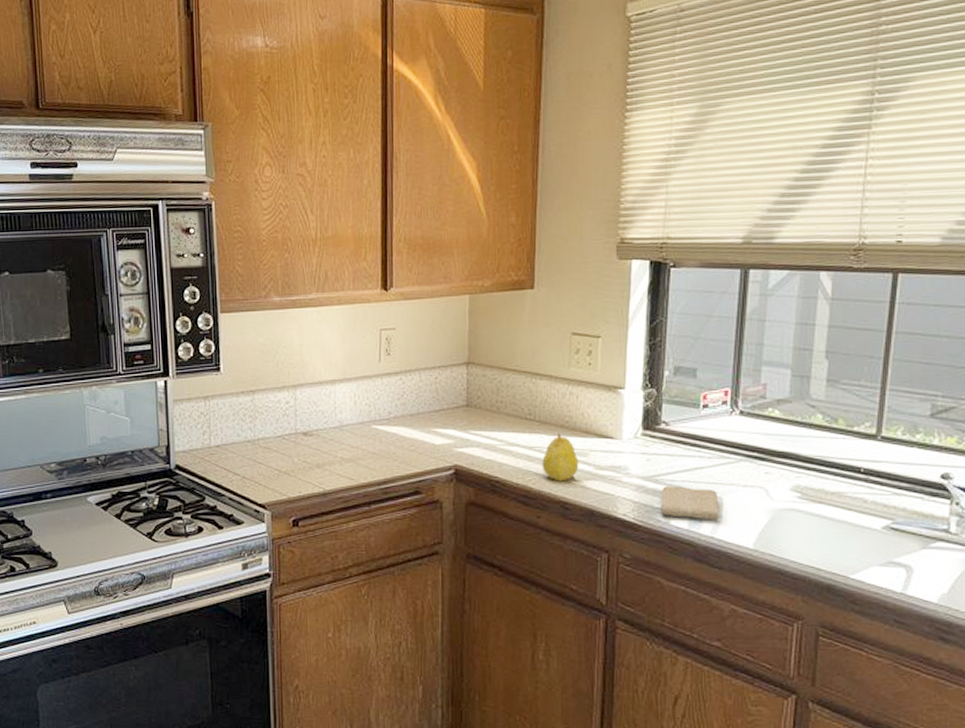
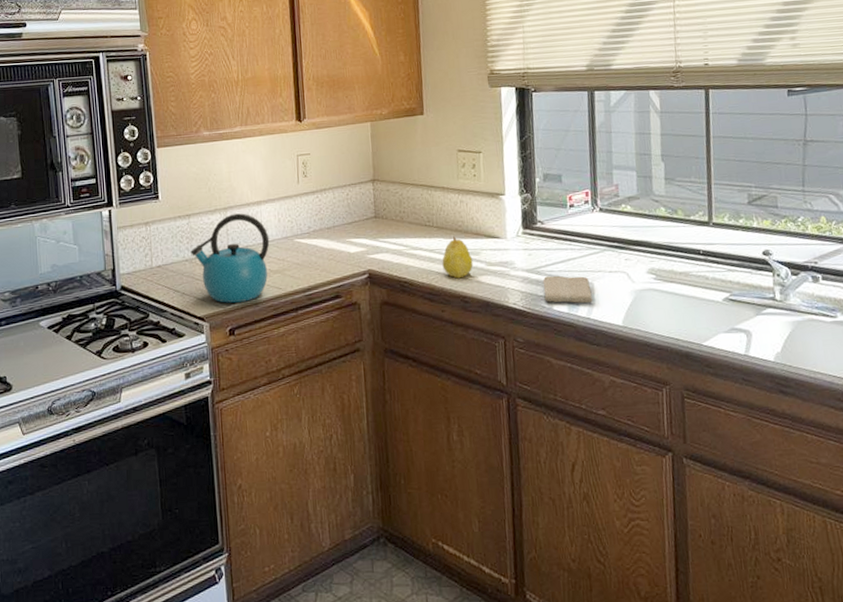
kettle: none [253,392,343,491] -> present [190,213,270,303]

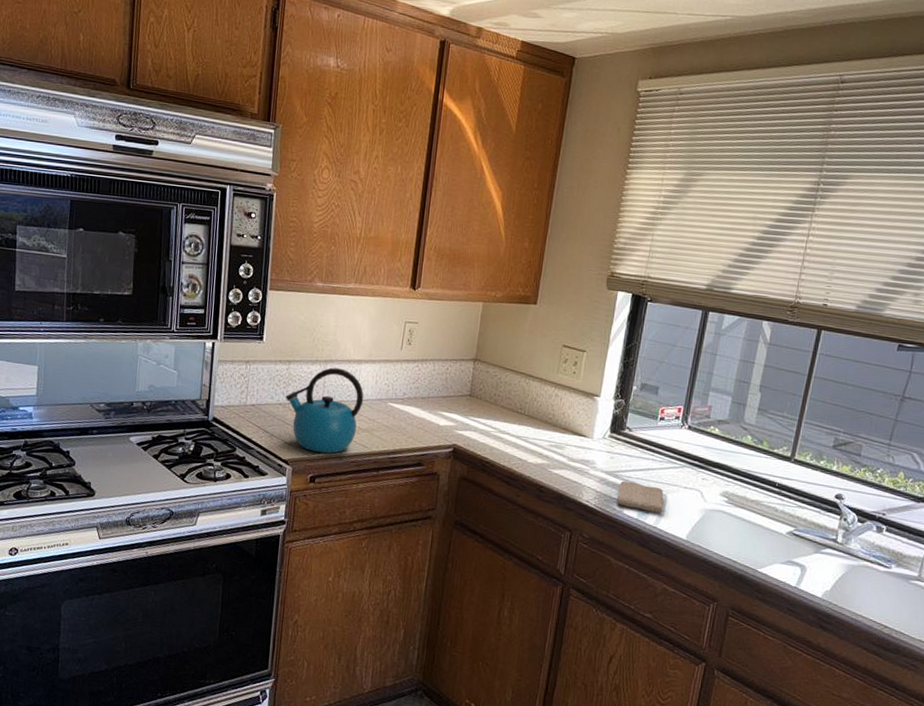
fruit: present [442,235,473,279] -> none [525,426,556,468]

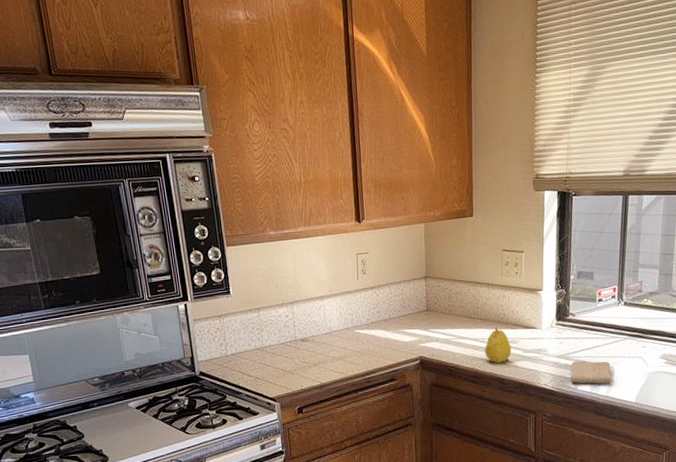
kettle: present [285,367,364,454] -> none [261,307,333,386]
fruit: none [525,426,556,468] -> present [484,326,512,364]

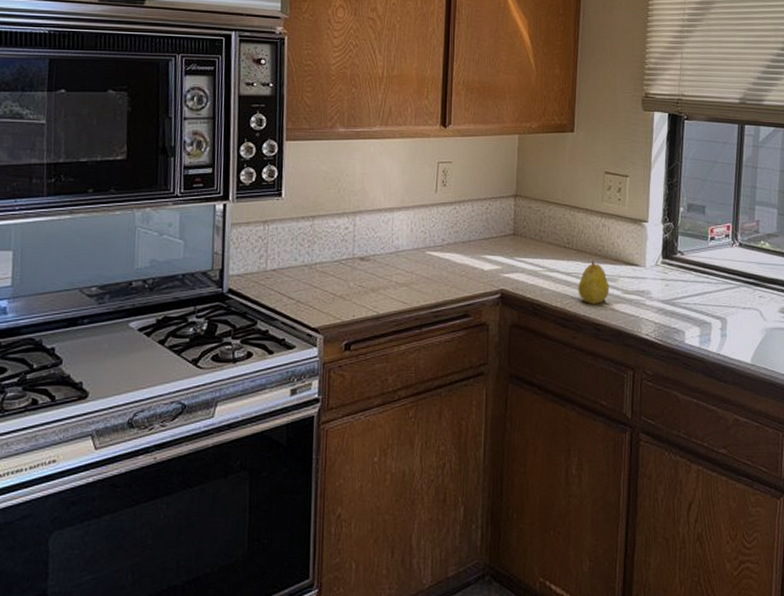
washcloth: present [570,360,612,384] -> none [677,308,724,339]

